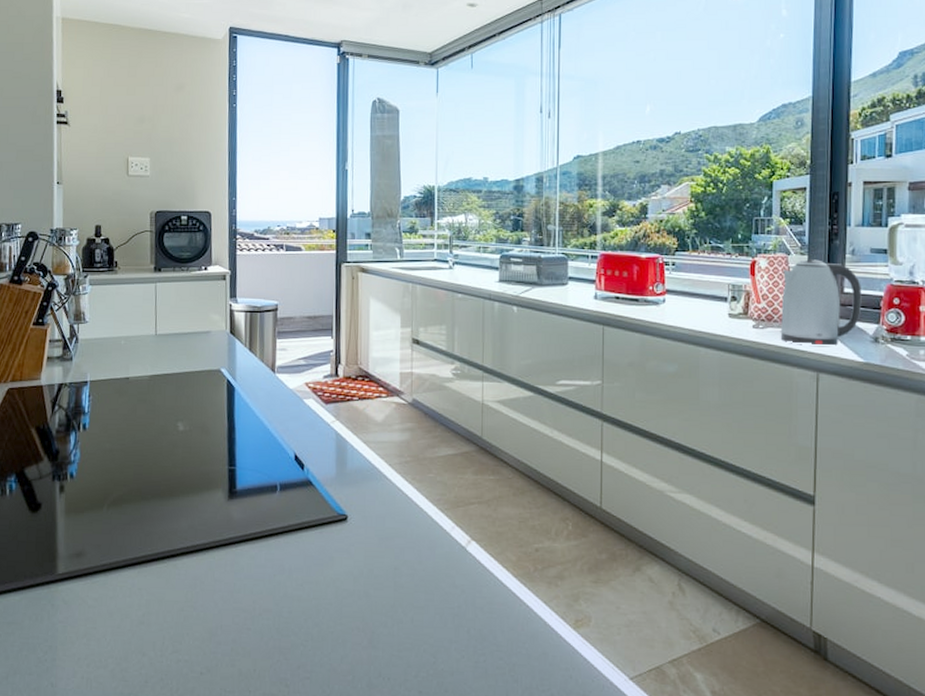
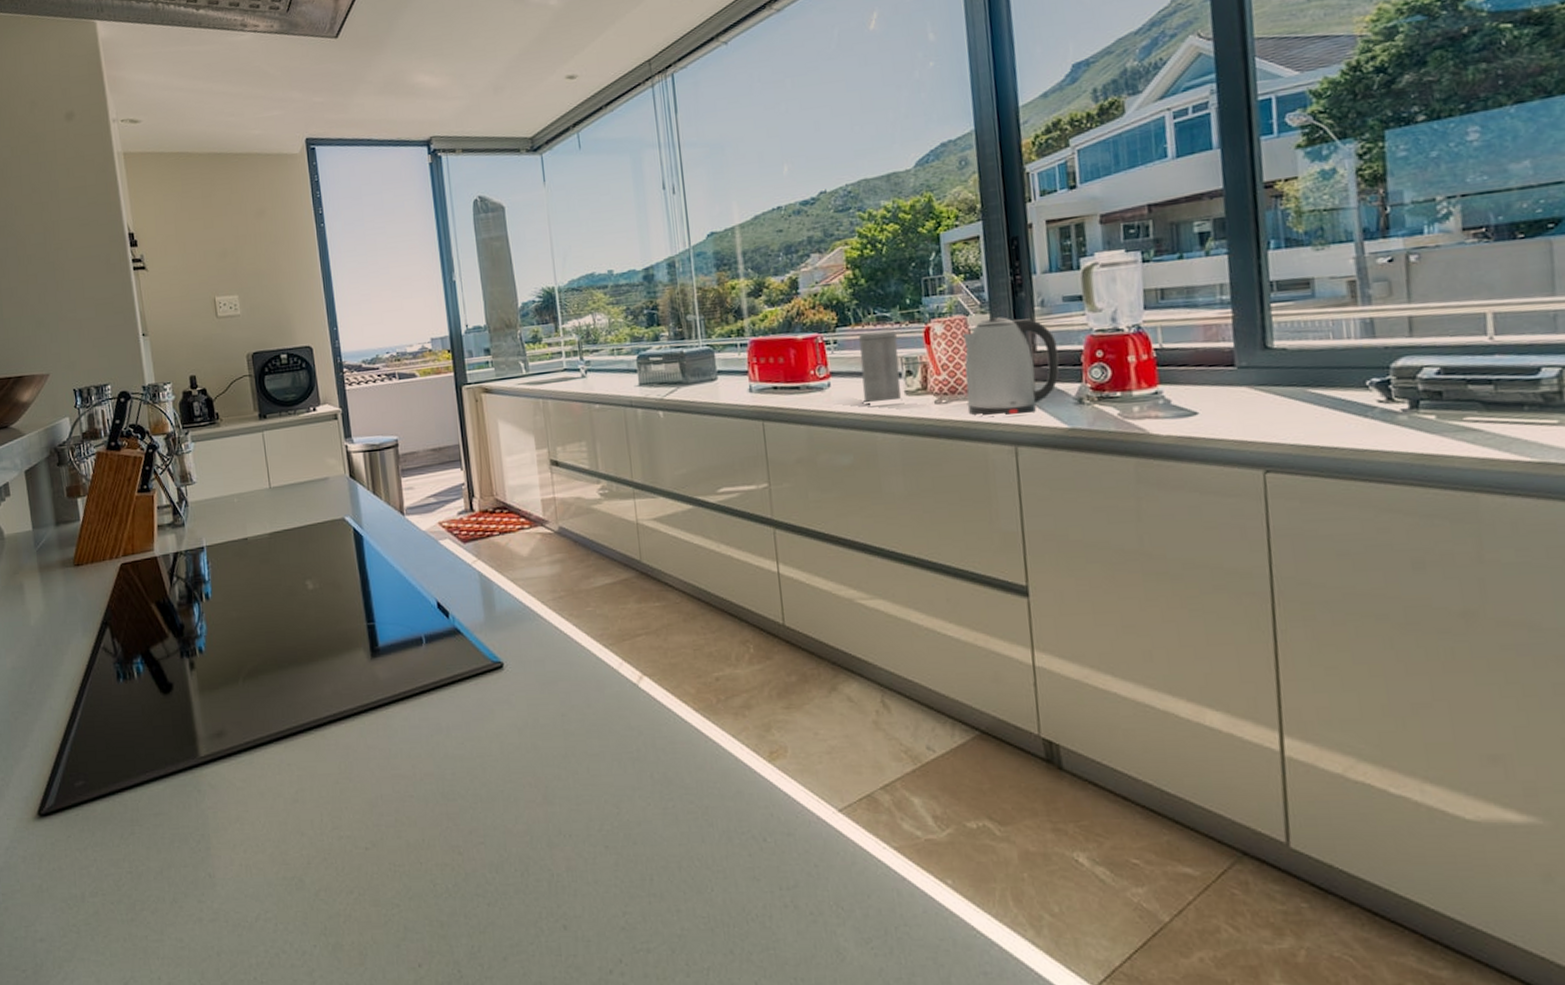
canister: none [692,258,728,323] -> present [858,330,903,405]

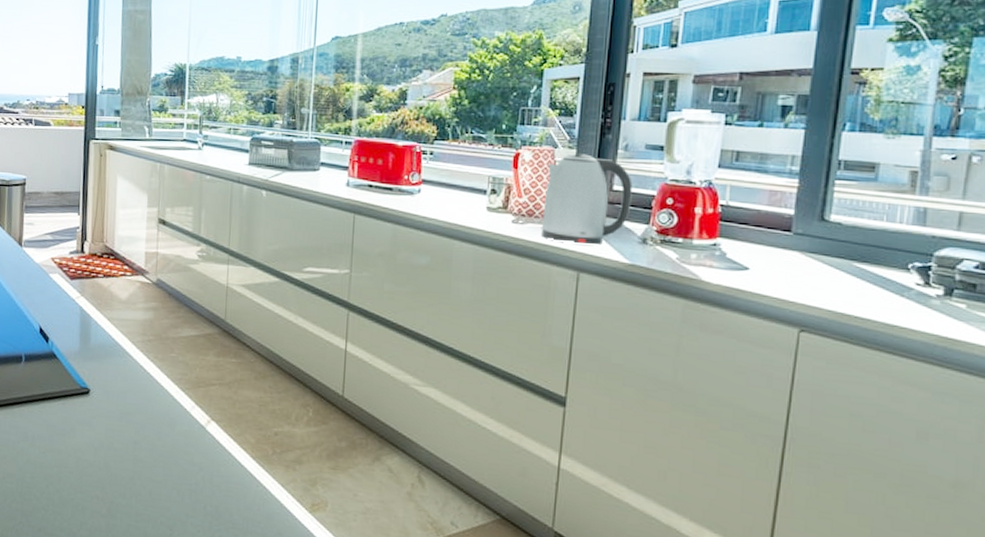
canister: present [858,330,903,405] -> none [448,148,489,216]

